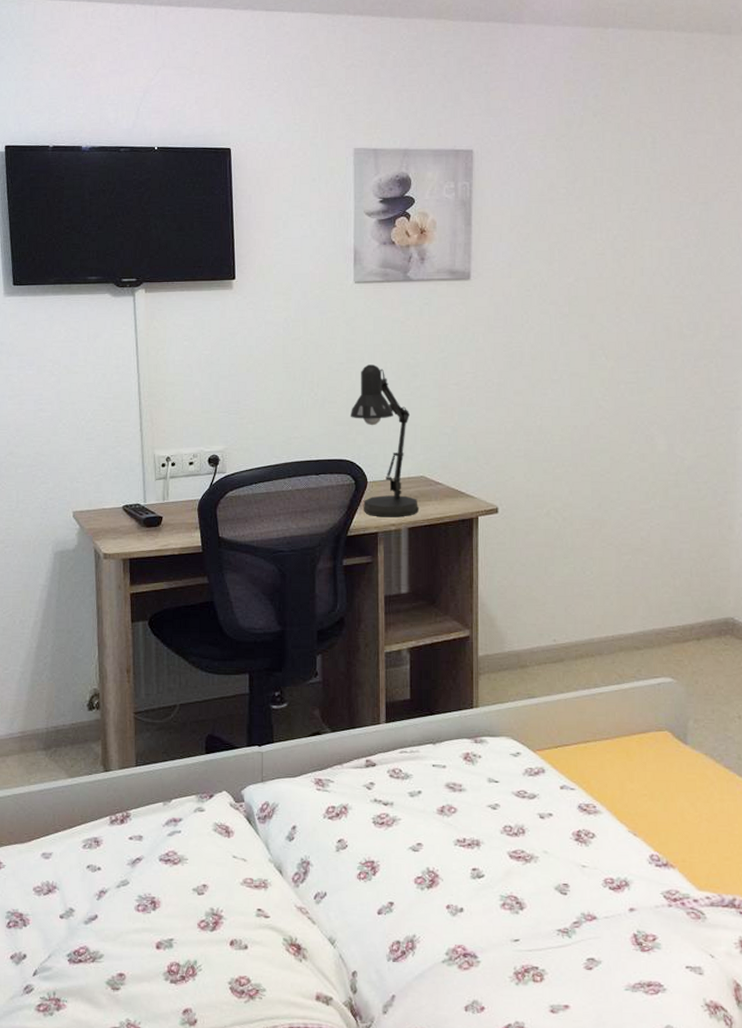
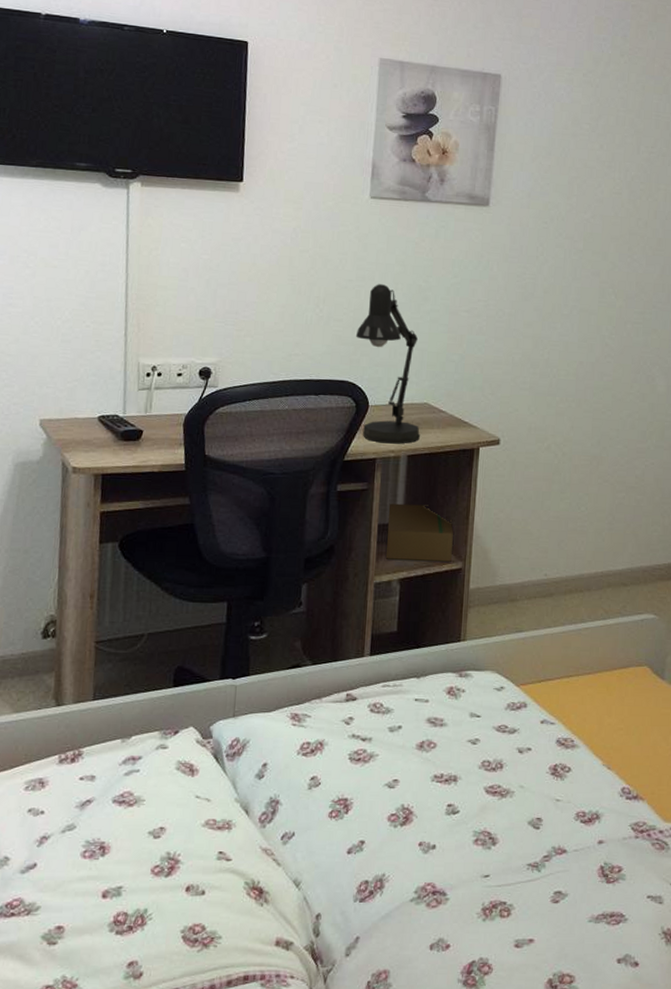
box: none [393,575,459,630] -> present [386,503,453,562]

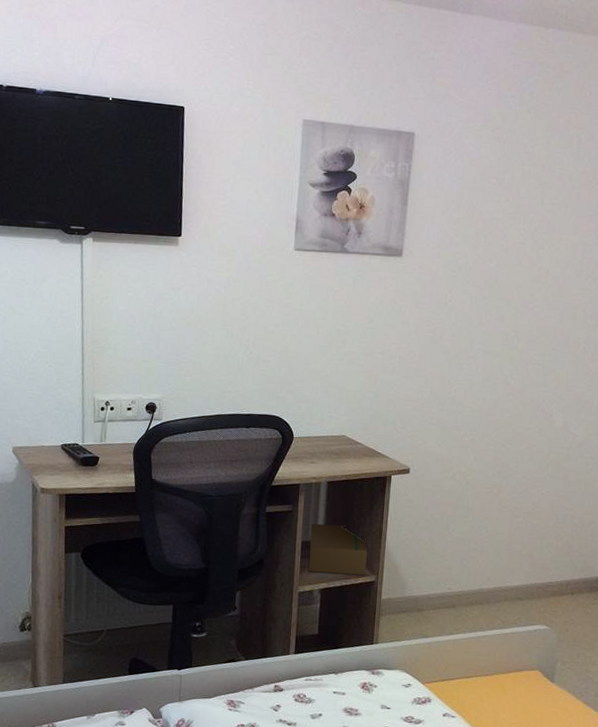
desk lamp: present [355,284,421,444] -> none [281,328,339,472]

